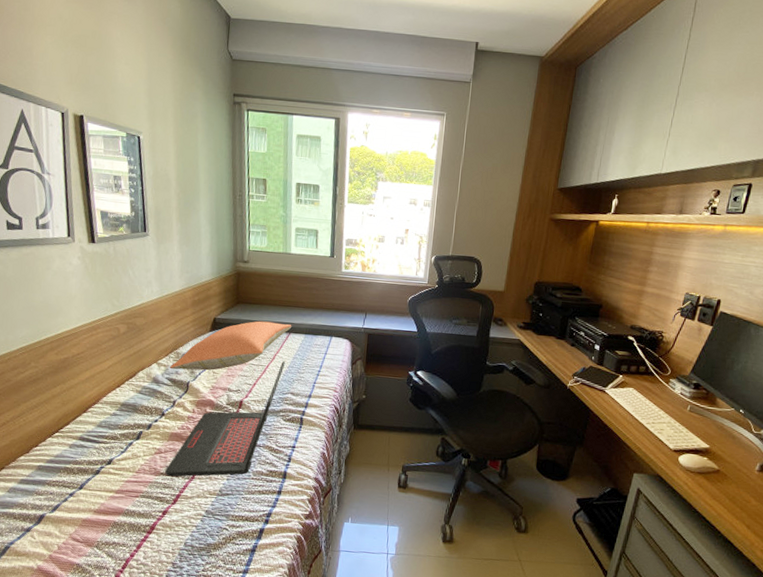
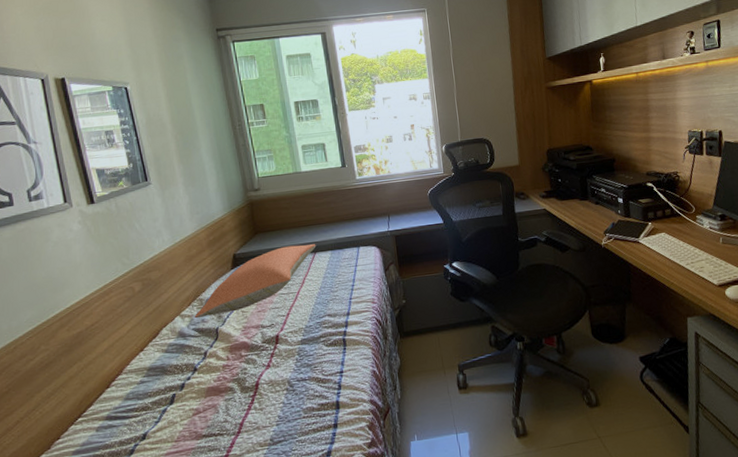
laptop: present [165,360,285,477] -> none [207,282,316,437]

